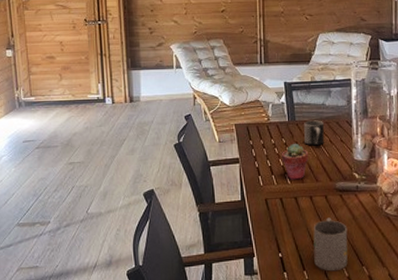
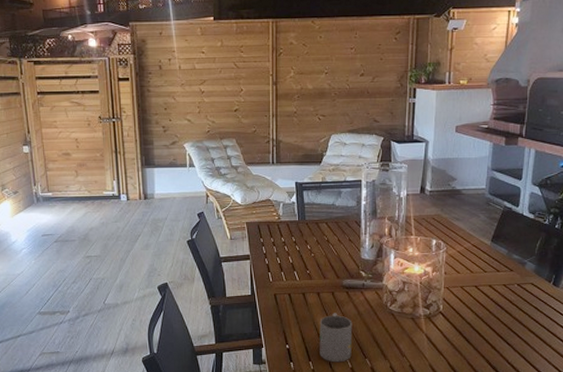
potted succulent: present [281,143,309,180] -> none [290,241,318,277]
mug: present [304,120,324,146] -> none [314,220,333,245]

